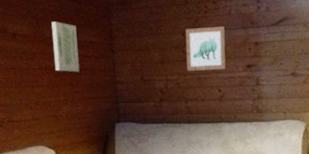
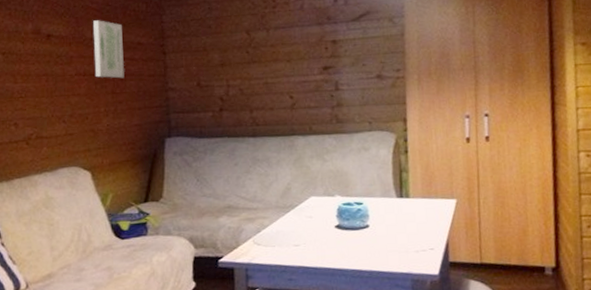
wall art: present [185,26,226,71] -> none [249,23,299,75]

